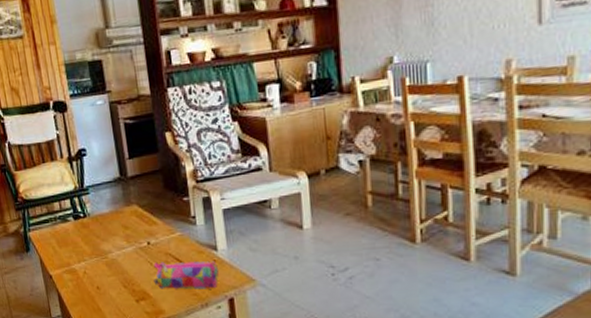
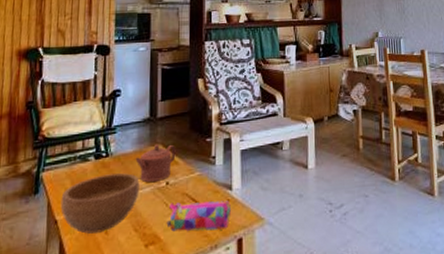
bowl: none [50,233,123,288] -> present [60,173,140,234]
teapot: none [112,204,153,242] -> present [135,144,176,182]

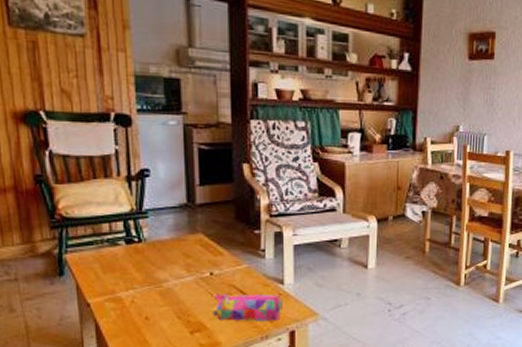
bowl: present [60,173,140,234] -> none [91,259,180,318]
teapot: present [135,144,176,182] -> none [173,232,220,271]

